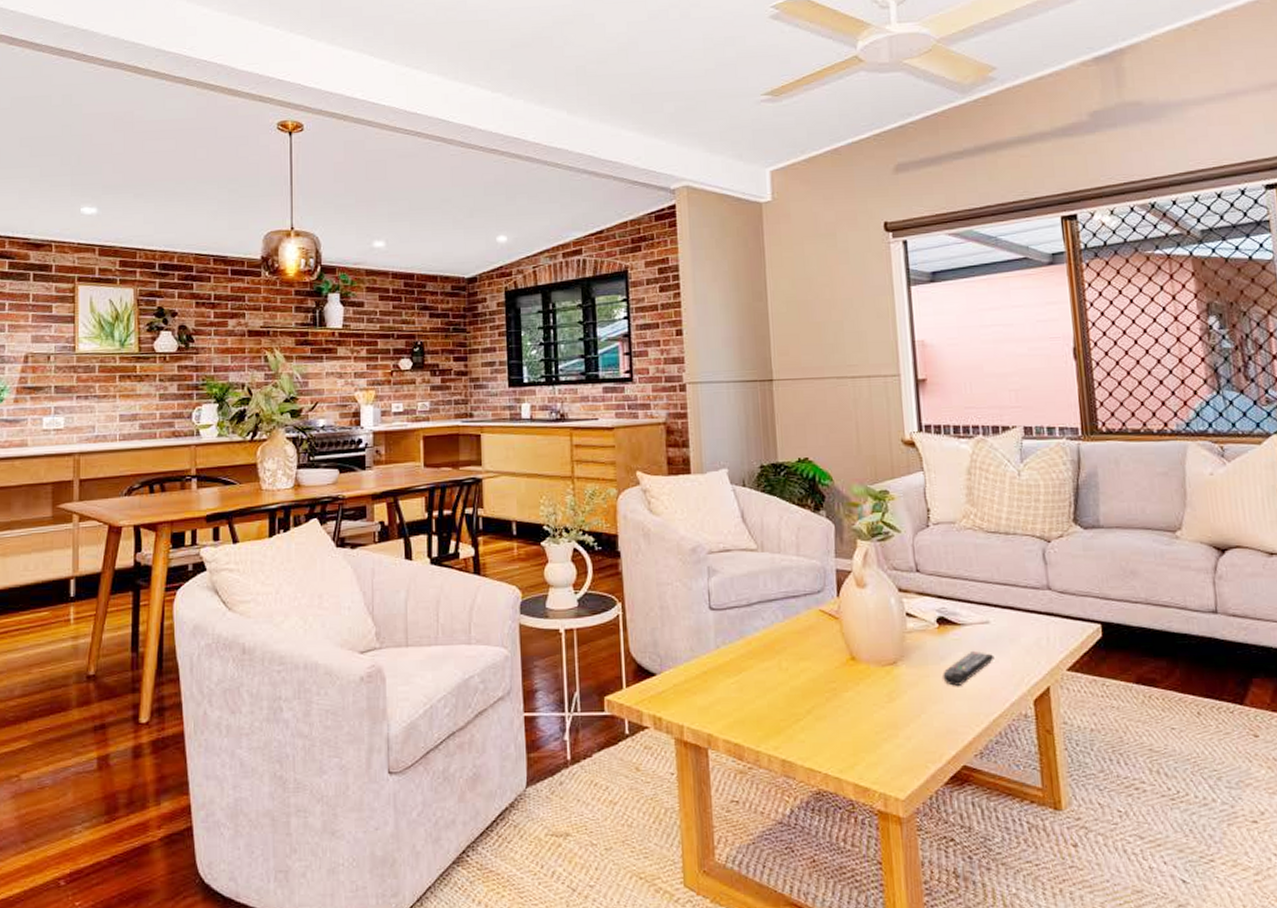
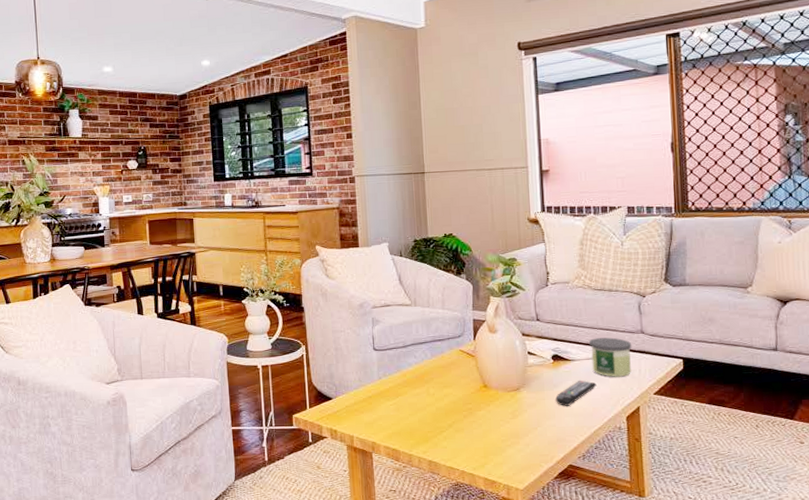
candle: none [983,595,1037,647] -> present [589,337,632,377]

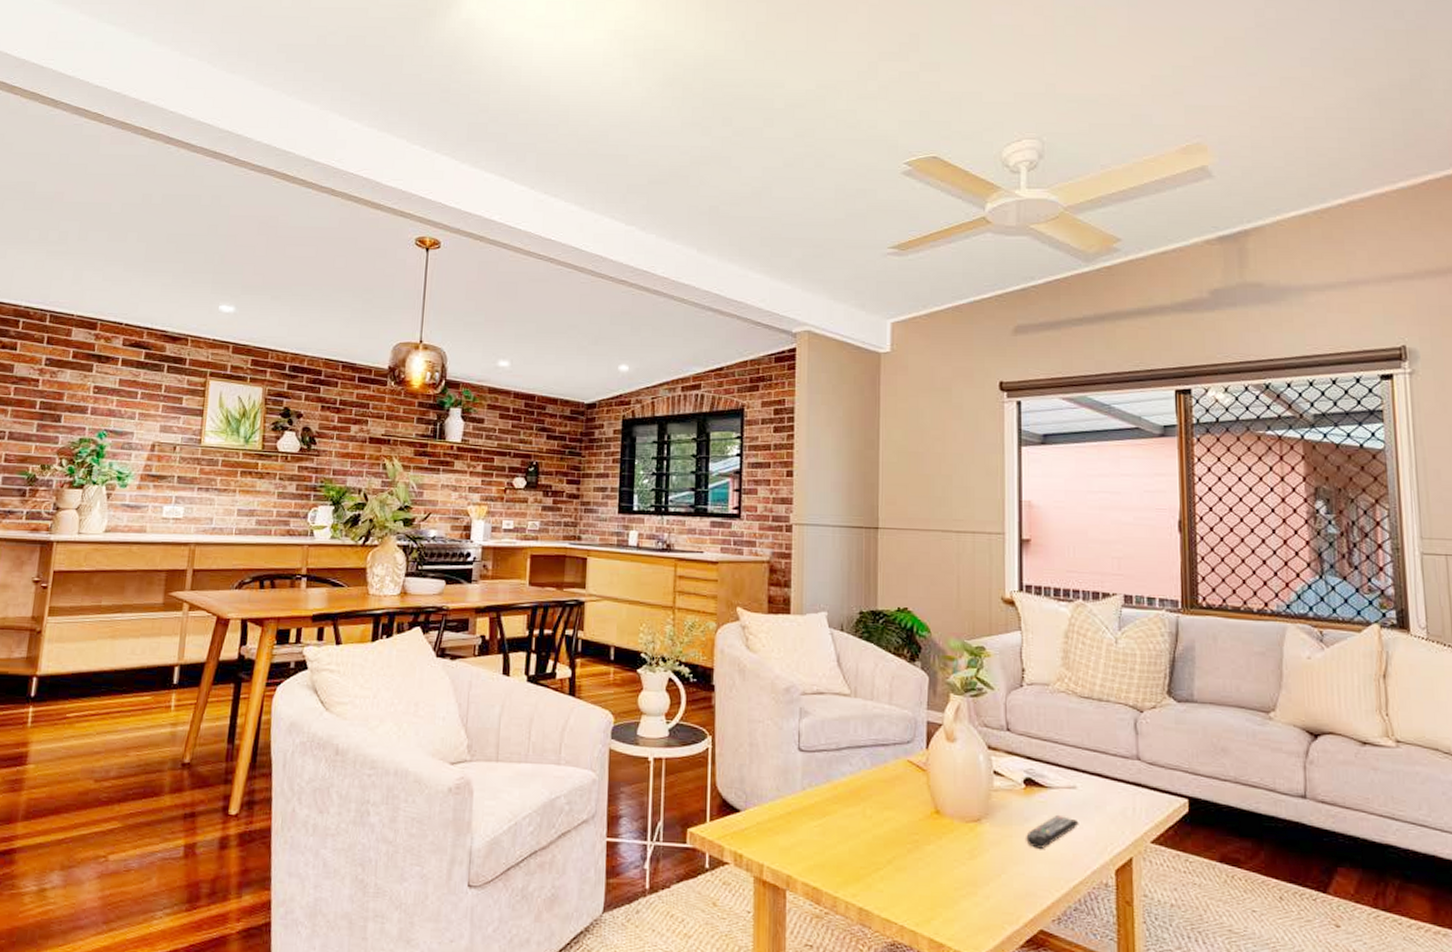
candle: present [589,337,632,377] -> none [1072,760,1125,816]

